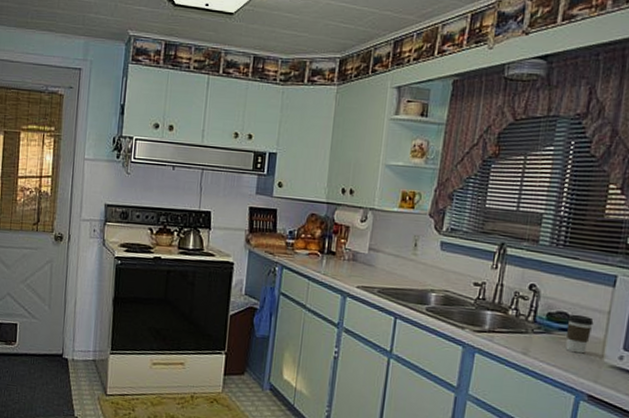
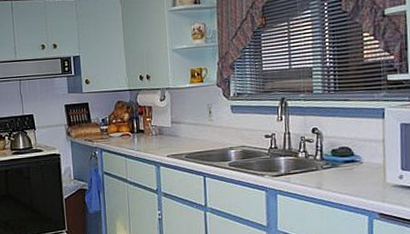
coffee cup: present [565,314,594,354] -> none [349,146,372,180]

